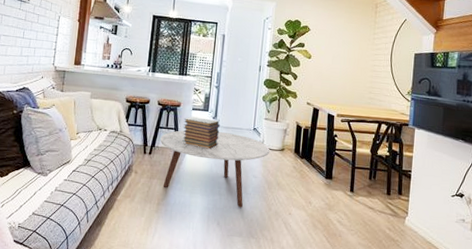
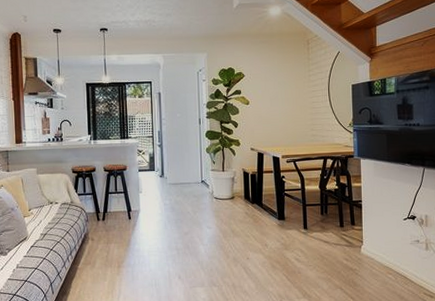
coffee table: present [160,130,270,208] -> none [111,189,221,259]
book stack: present [182,116,220,150] -> none [131,177,169,208]

